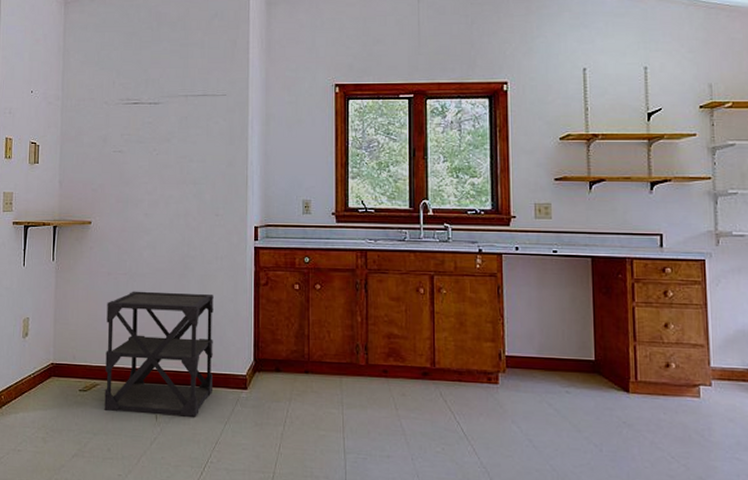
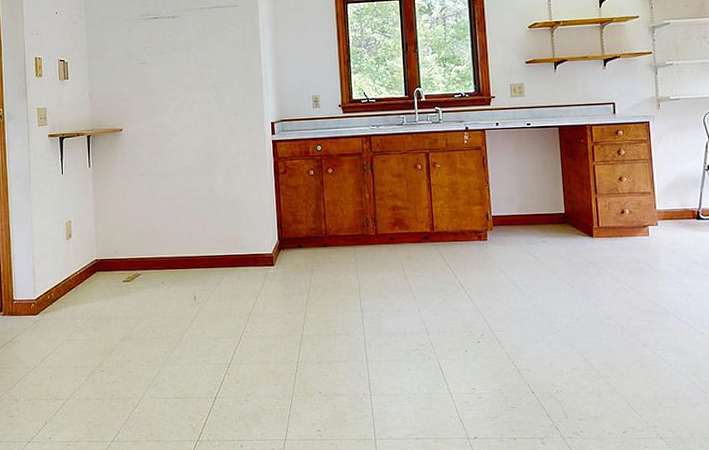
storage shelf: present [104,291,214,417] -> none [142,186,244,297]

